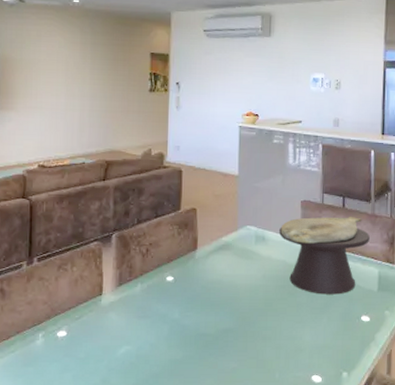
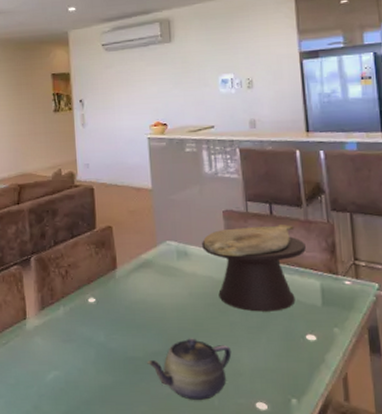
teapot: none [216,317,296,373] -> present [146,338,232,400]

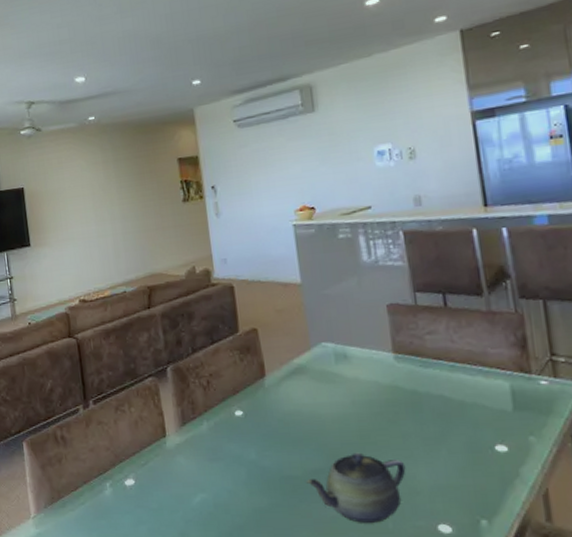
decorative bowl: present [202,223,306,312] -> none [364,316,490,420]

